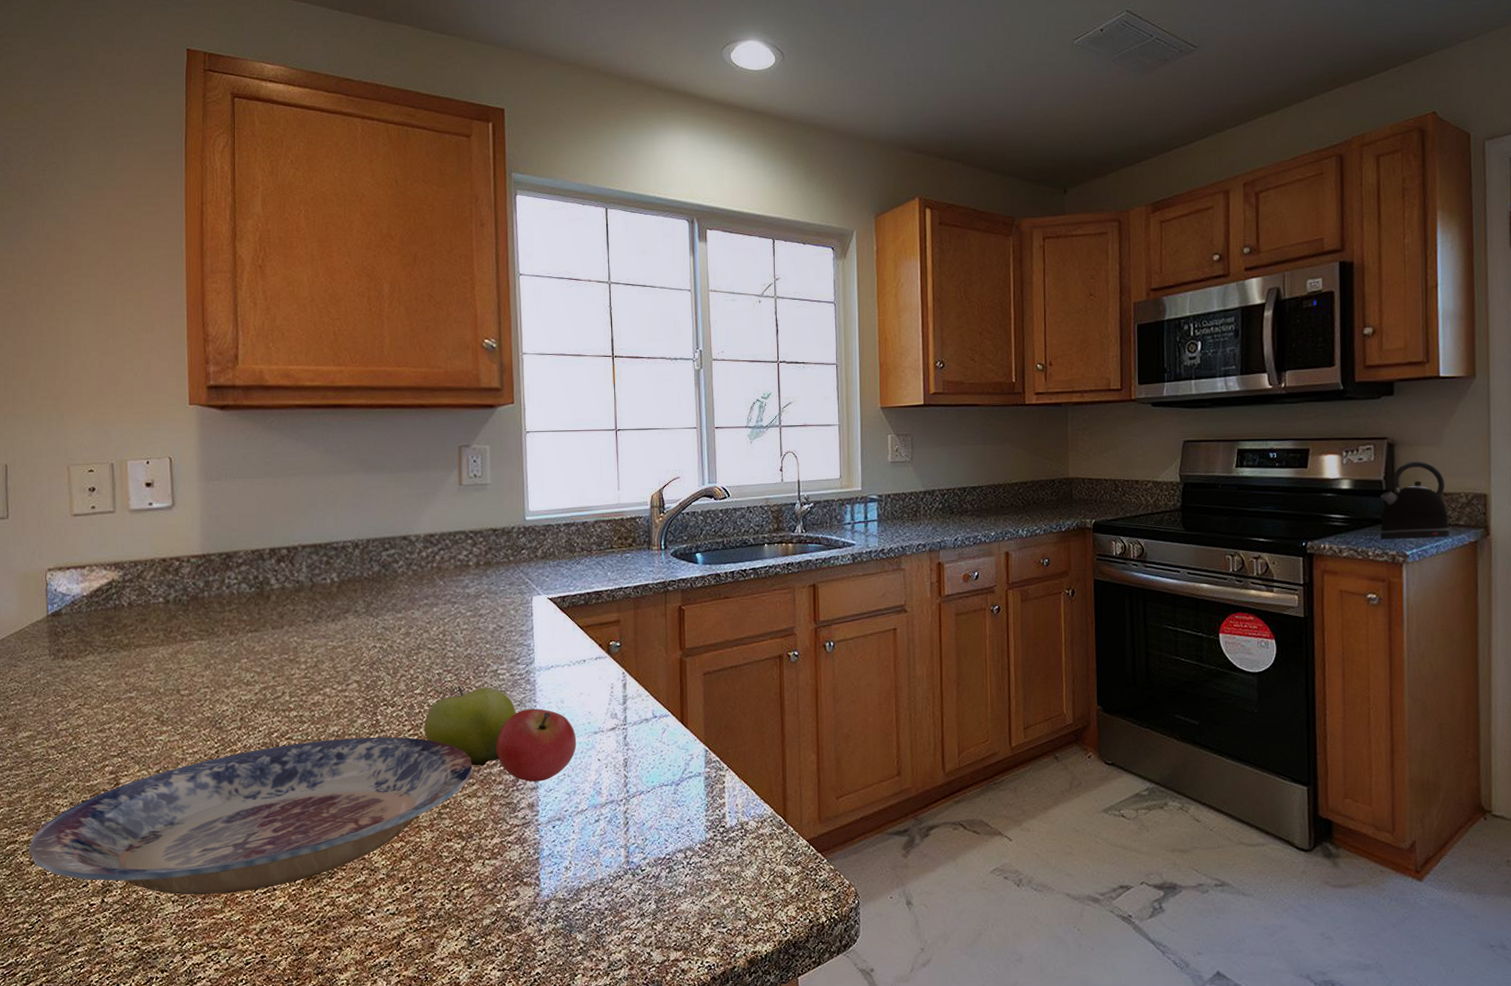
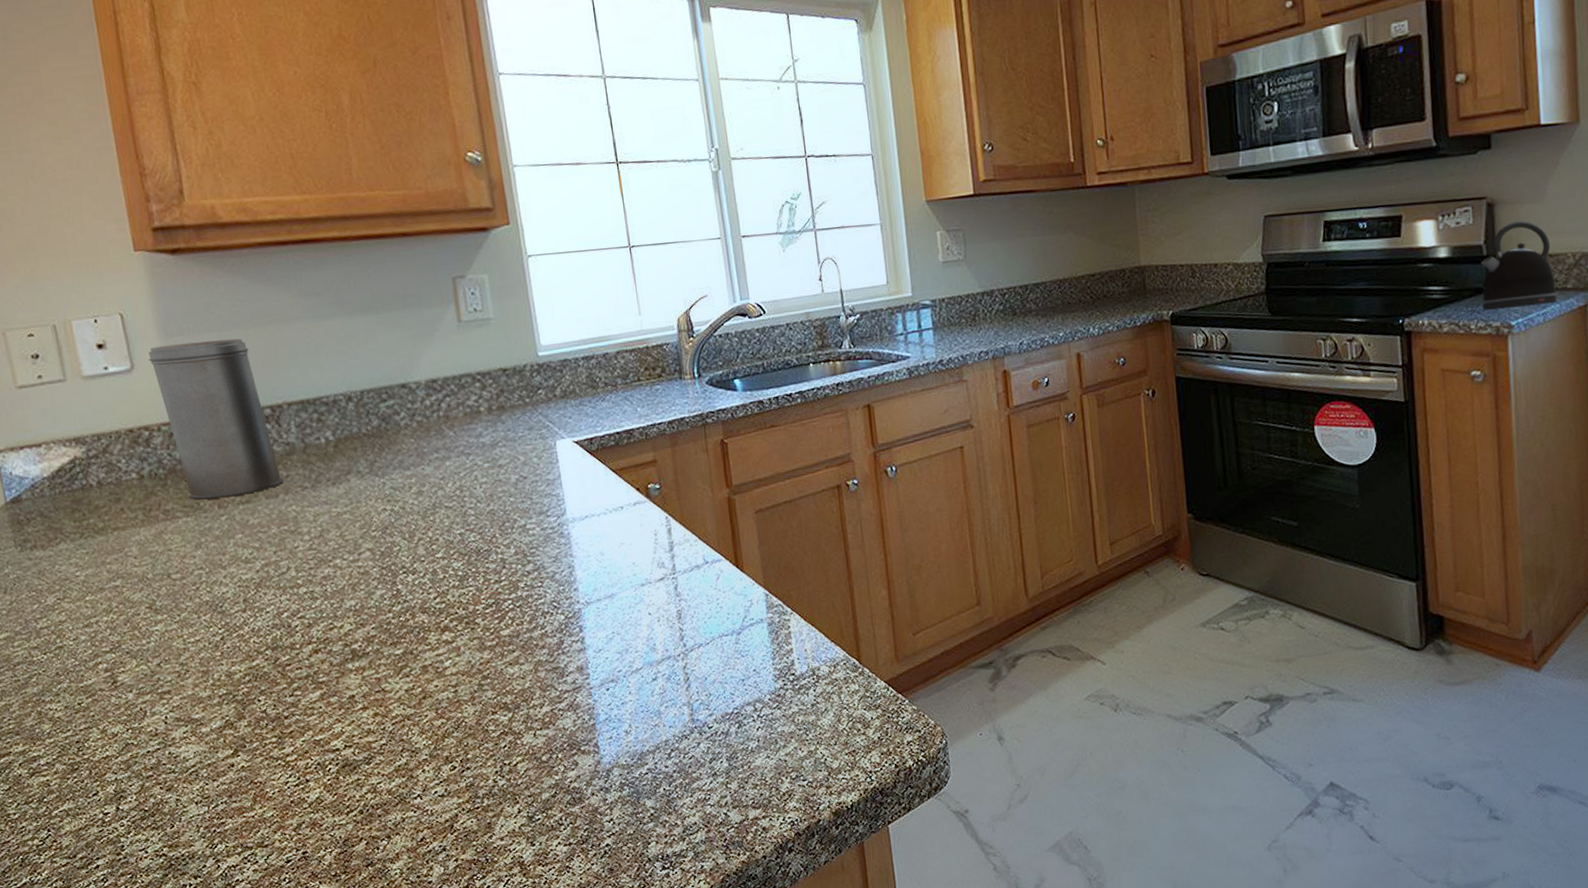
plate: present [28,736,472,895] -> none [25,606,511,796]
canister: none [188,486,290,626] -> present [149,338,284,500]
fruit: present [425,685,517,766] -> none [451,544,553,632]
fruit: present [496,708,577,782] -> none [533,563,624,644]

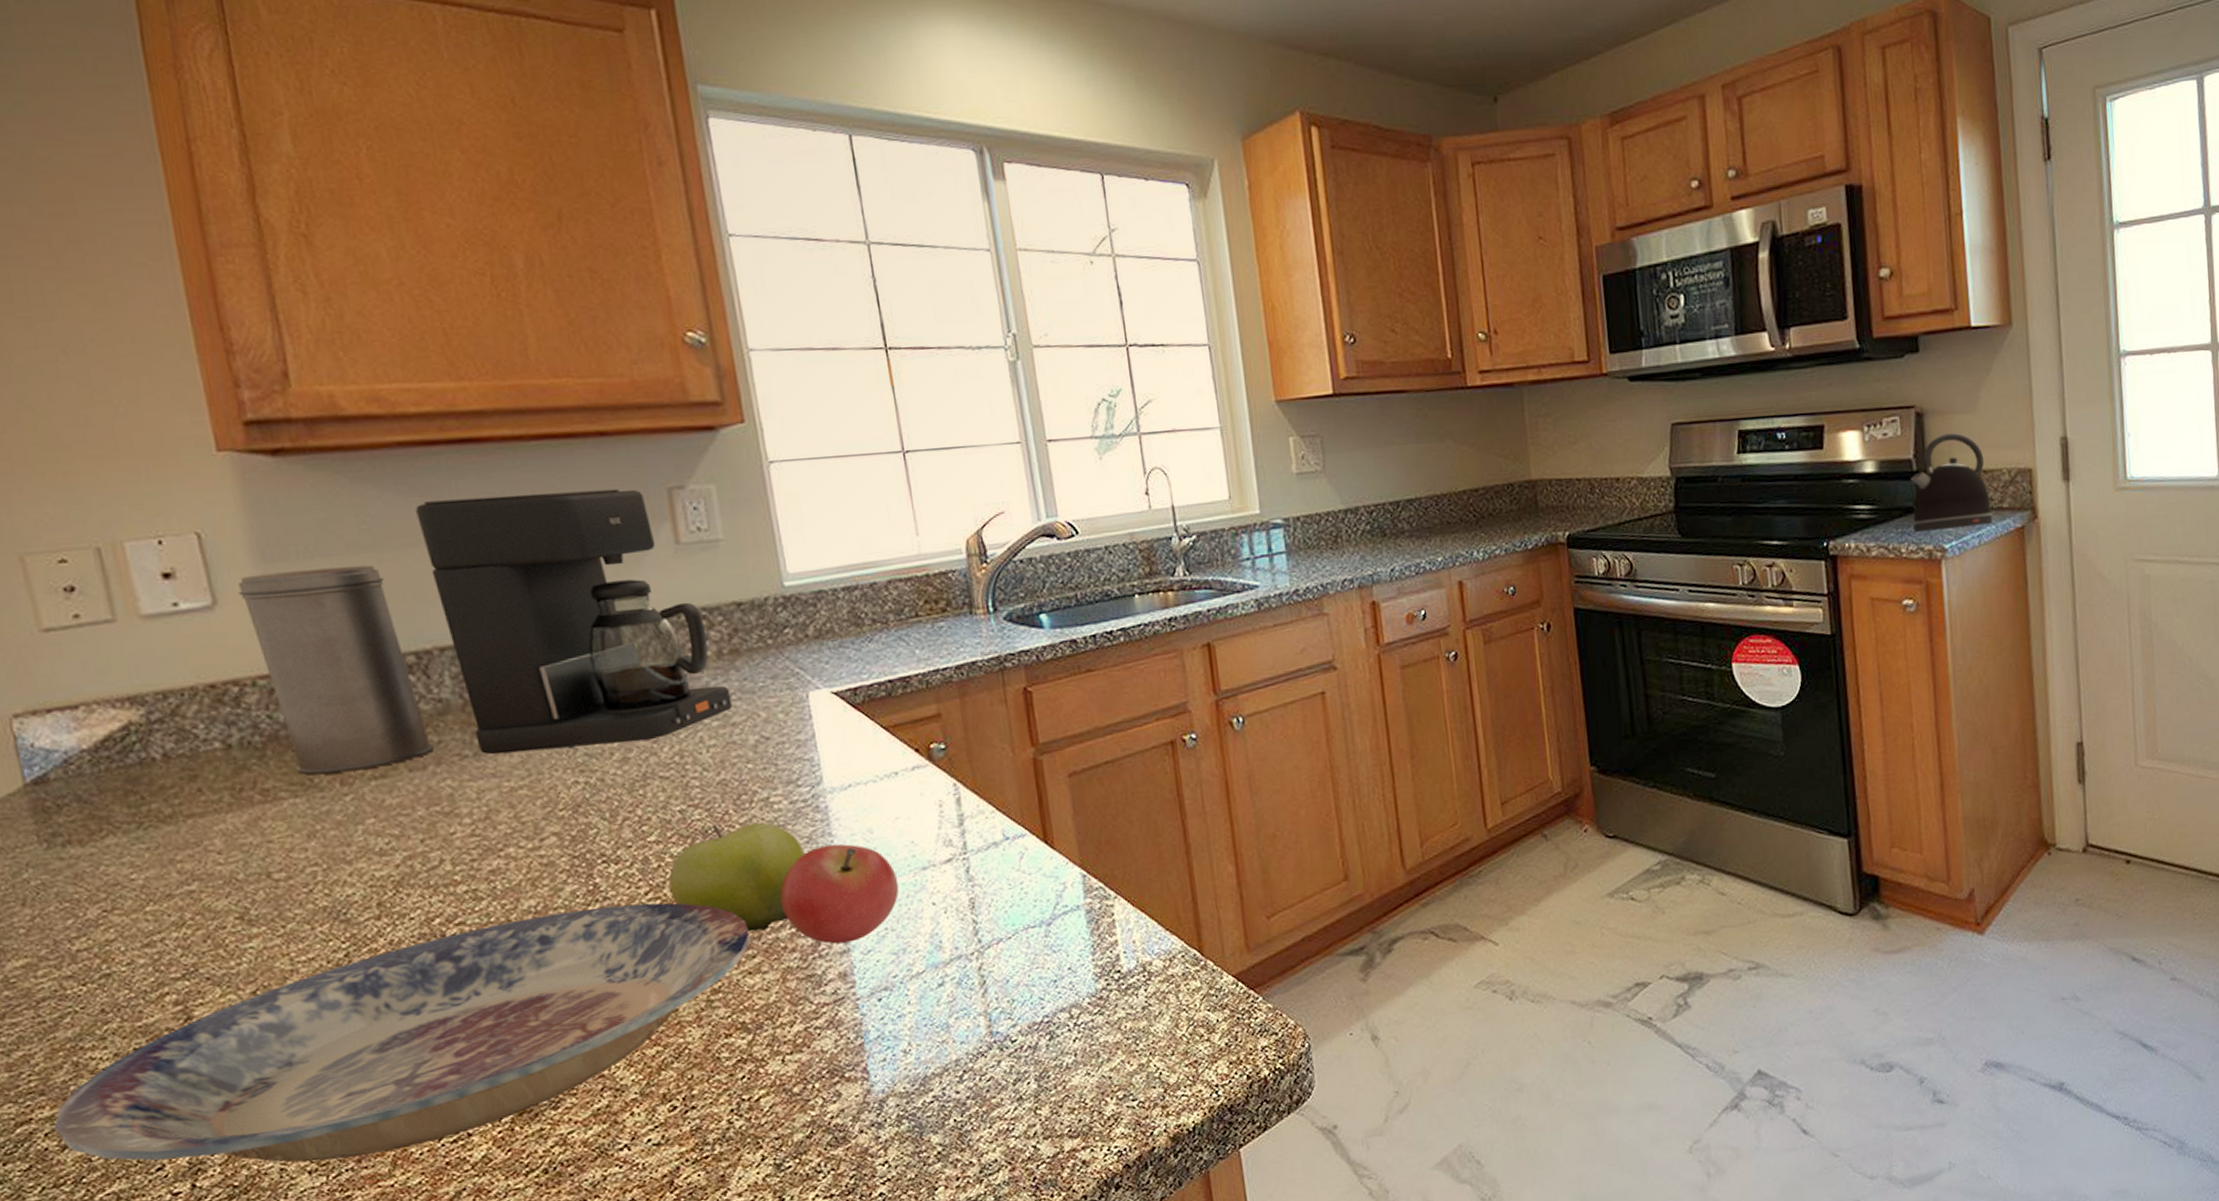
plate: none [25,606,511,796] -> present [53,902,751,1163]
coffee maker: none [271,278,500,487] -> present [415,488,733,755]
fruit: none [451,544,553,632] -> present [668,821,806,932]
fruit: none [533,563,624,644] -> present [780,843,899,944]

